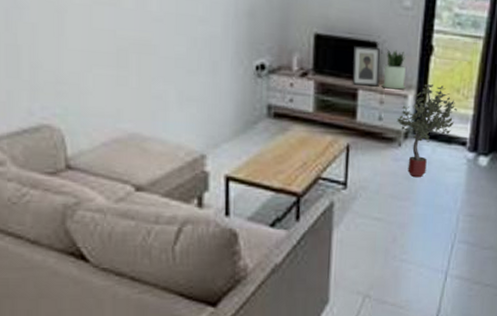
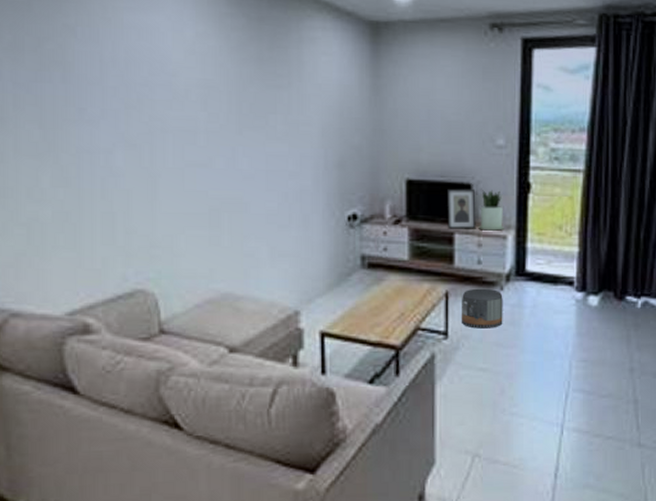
pouf: none [359,143,401,182] -> present [461,288,503,329]
potted tree: present [396,83,457,178] -> none [497,222,561,323]

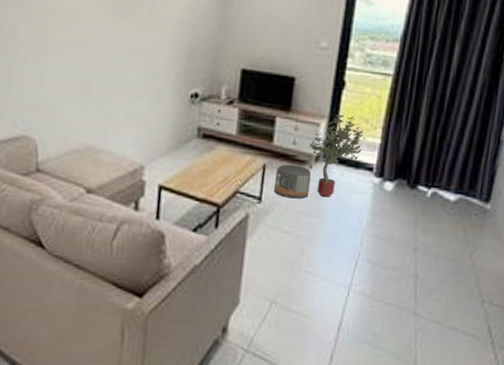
picture frame: present [447,188,476,229] -> none [271,80,298,115]
planter: present [479,190,505,231] -> none [297,83,320,119]
potted tree: none [497,222,561,323] -> present [309,114,365,198]

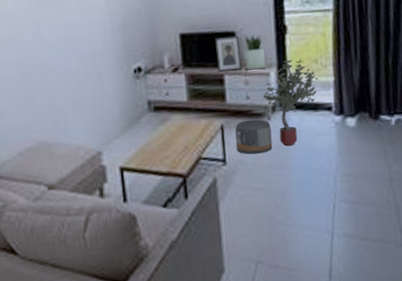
picture frame: none [271,80,298,115] -> present [215,35,242,72]
planter: none [297,83,320,119] -> present [244,34,268,70]

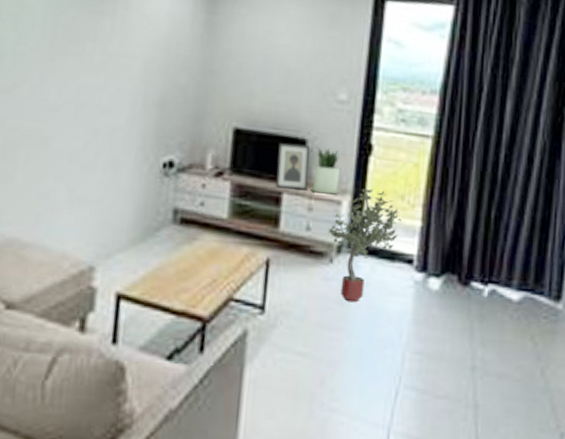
pouf: present [235,119,273,155] -> none [281,257,332,306]

